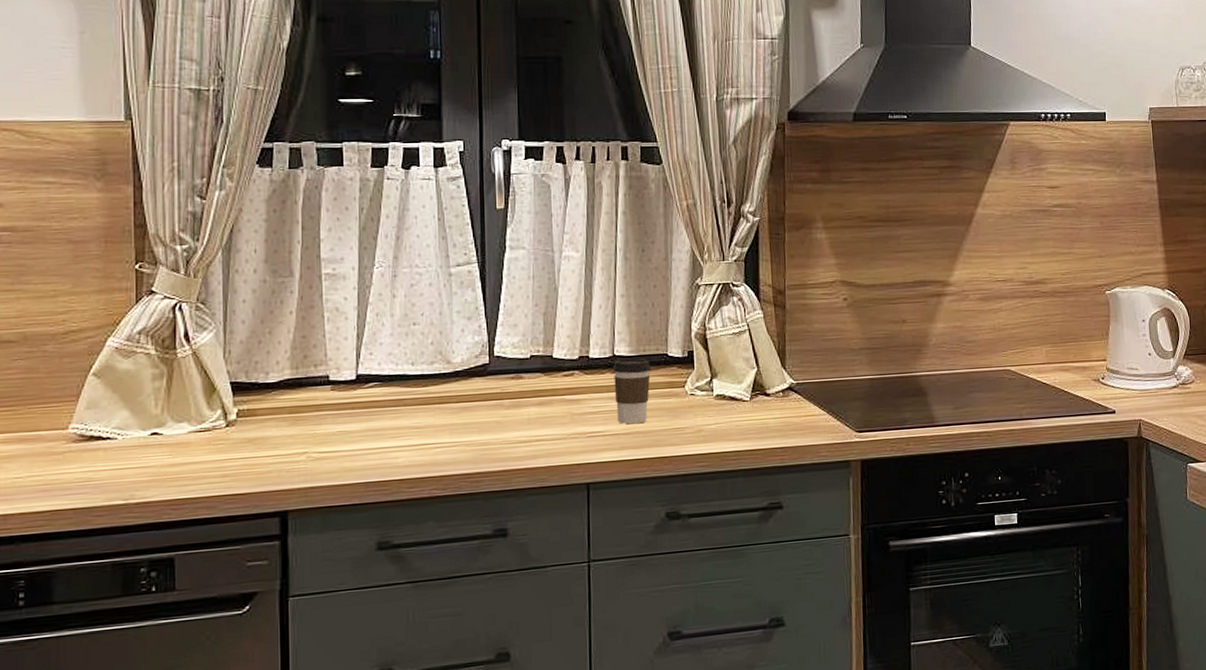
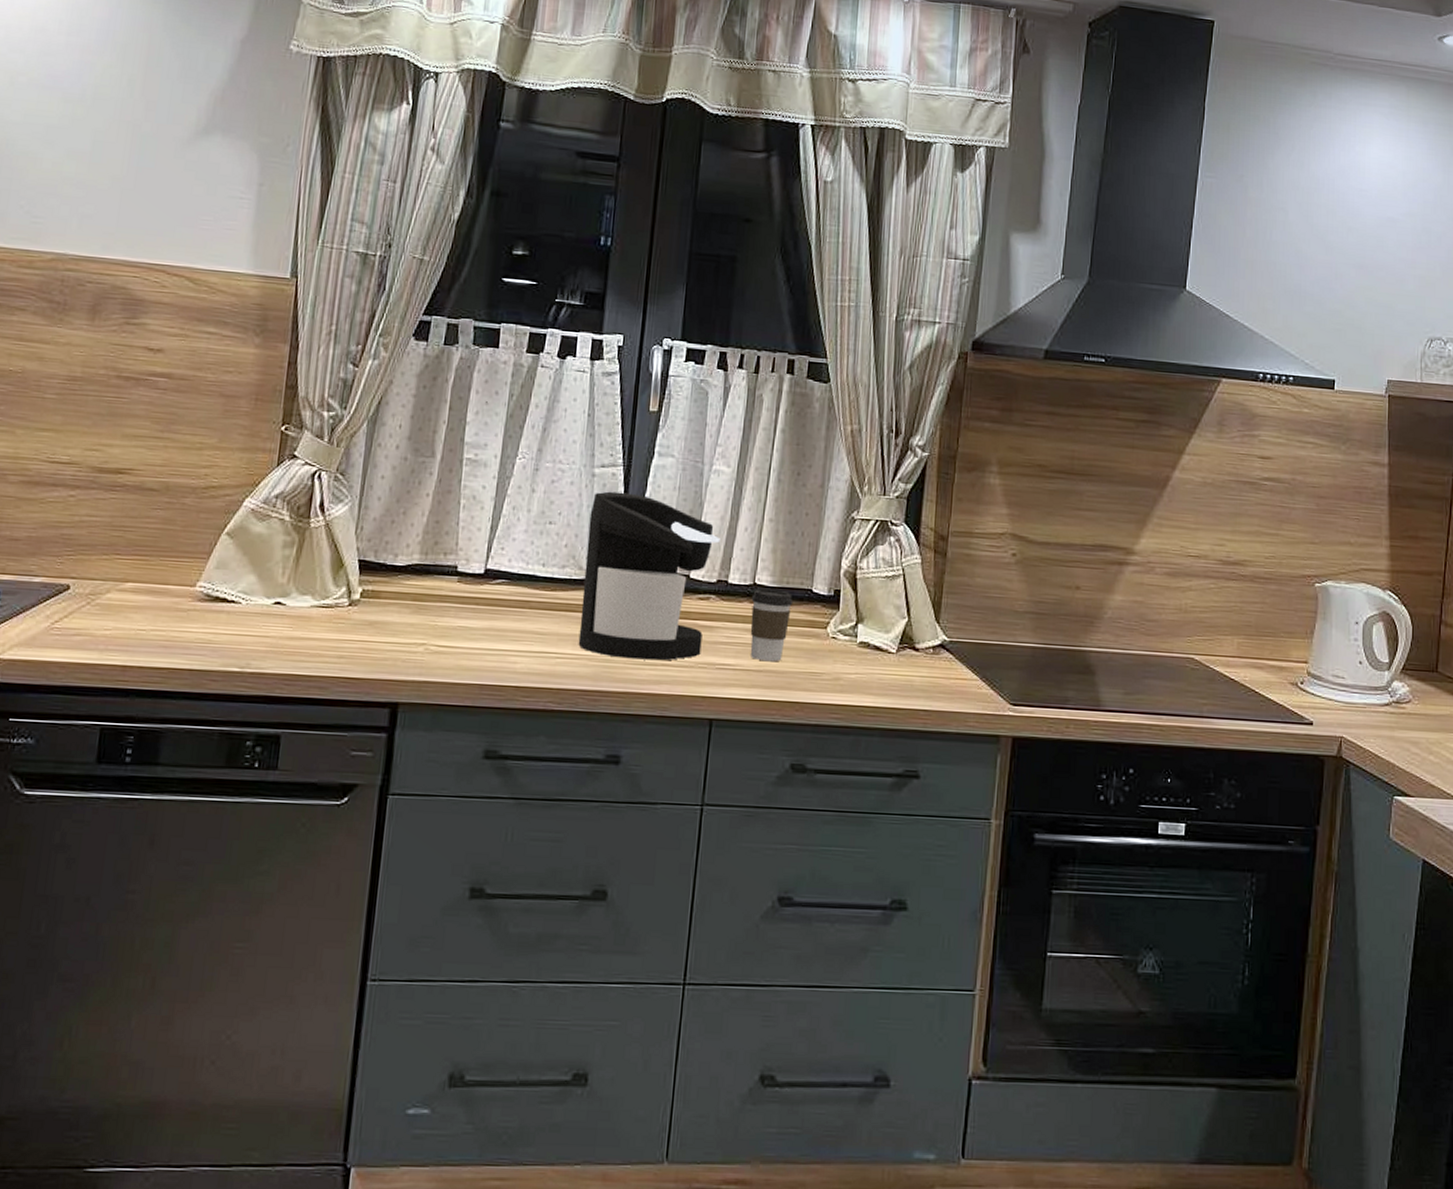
coffee maker: none [451,287,577,440] -> present [578,491,720,661]

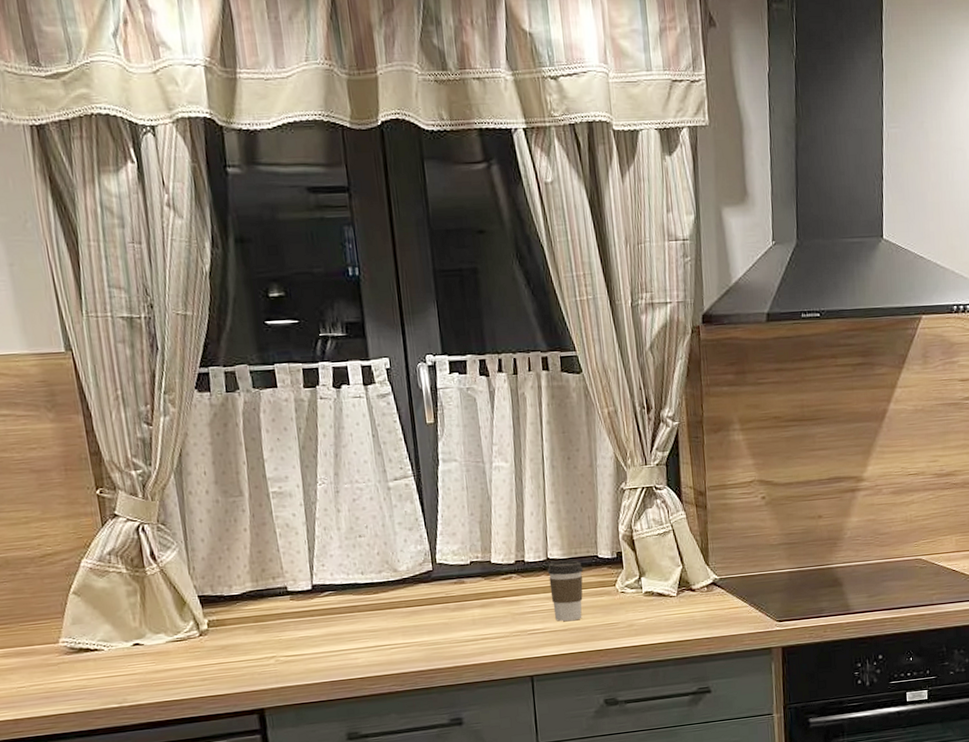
coffee maker: present [578,491,720,661] -> none [393,499,513,640]

